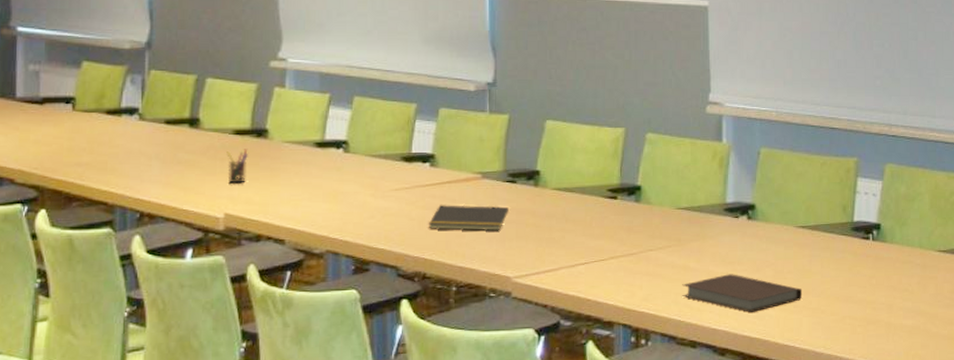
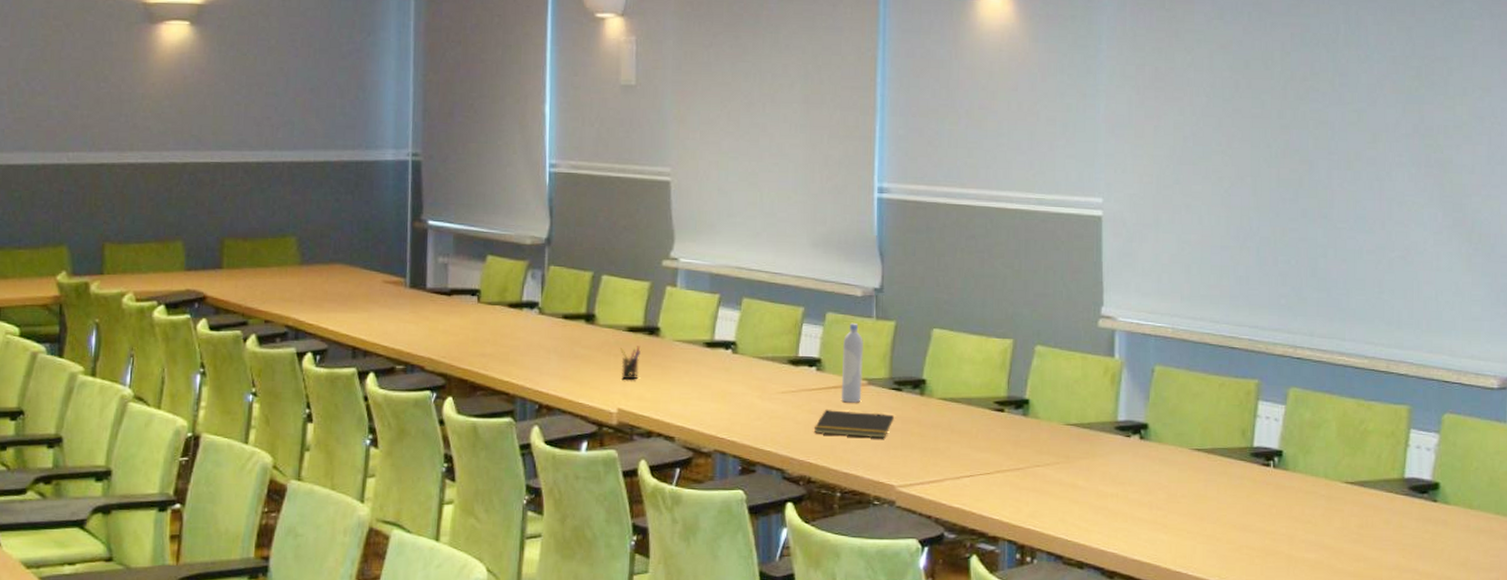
bottle: none [455,117,477,197] -> present [841,322,863,403]
notebook: present [682,274,803,312] -> none [1070,495,1197,536]

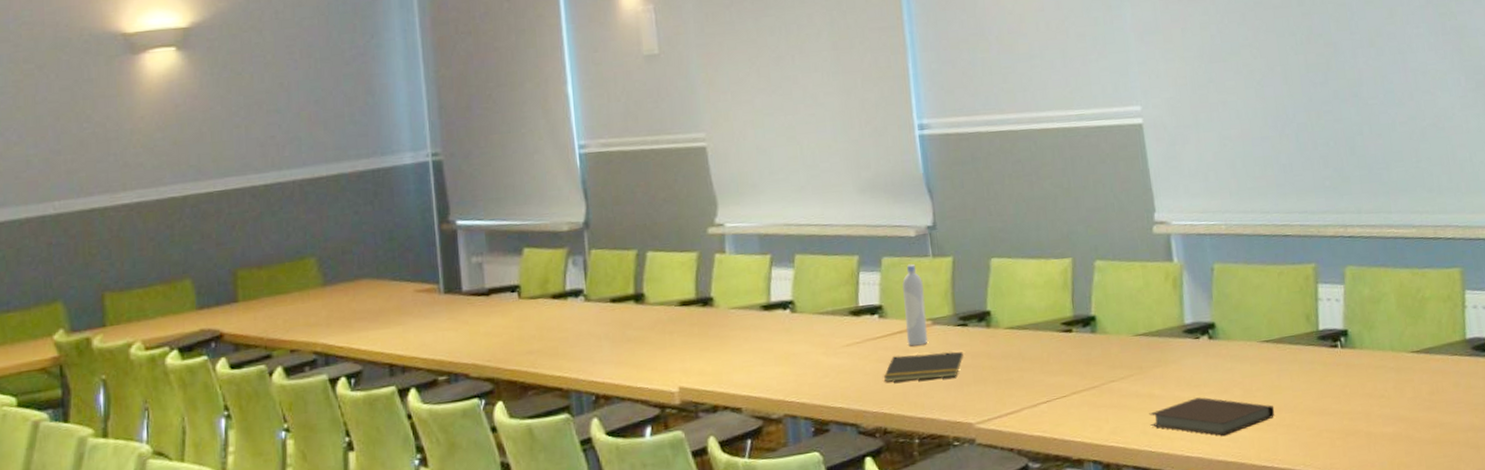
pen holder: present [620,346,641,380] -> none [674,319,697,356]
notebook: none [1070,495,1197,536] -> present [1149,397,1275,436]

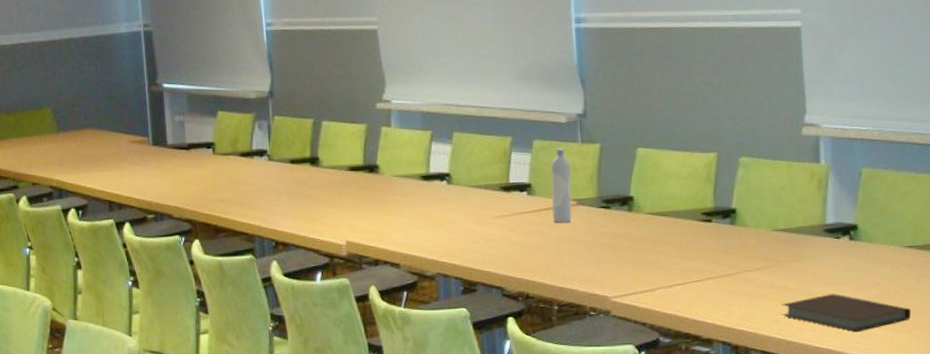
notepad: present [884,351,963,383] -> none [529,230,604,254]

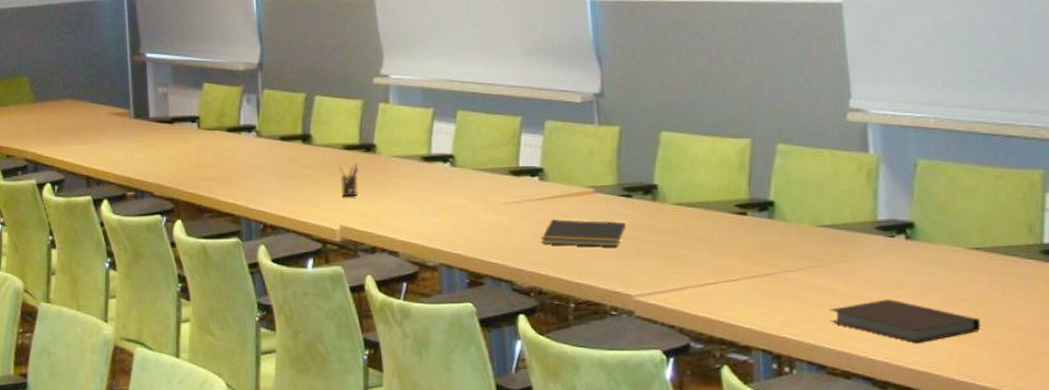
pen holder: none [344,183,363,215] -> present [338,163,358,197]
notepad: none [529,230,604,254] -> present [542,219,626,247]
bottle: present [551,147,572,223] -> none [565,129,590,212]

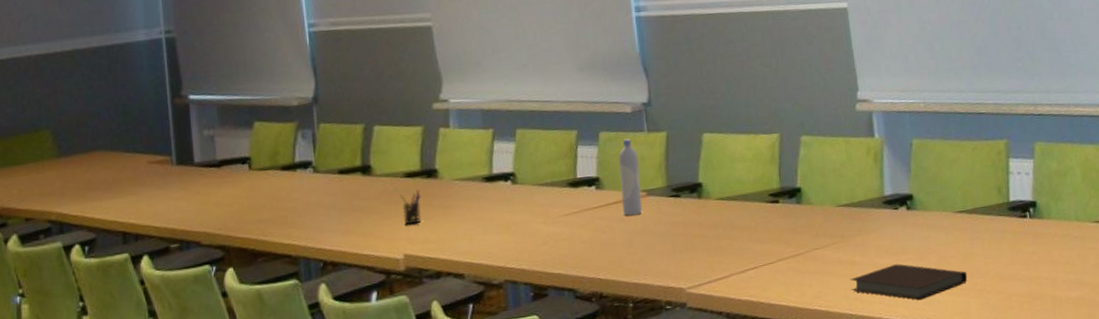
notepad: present [542,219,626,247] -> none [600,221,676,250]
bottle: none [565,129,590,212] -> present [618,138,643,216]

